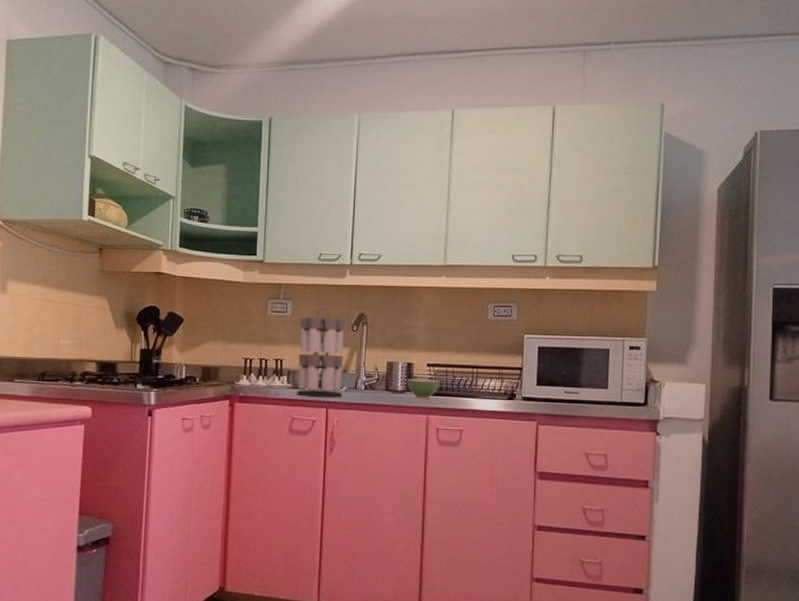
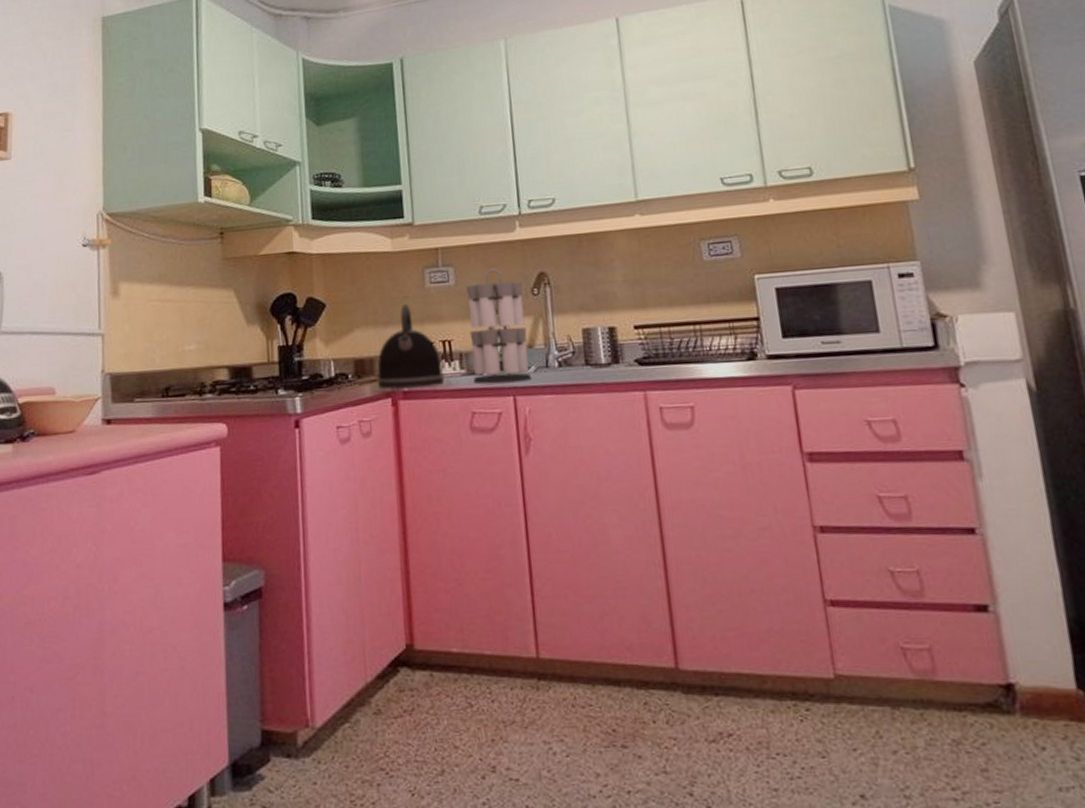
kettle: none [219,326,274,396] -> present [376,304,445,391]
bowl: present [405,378,441,400] -> none [609,344,656,373]

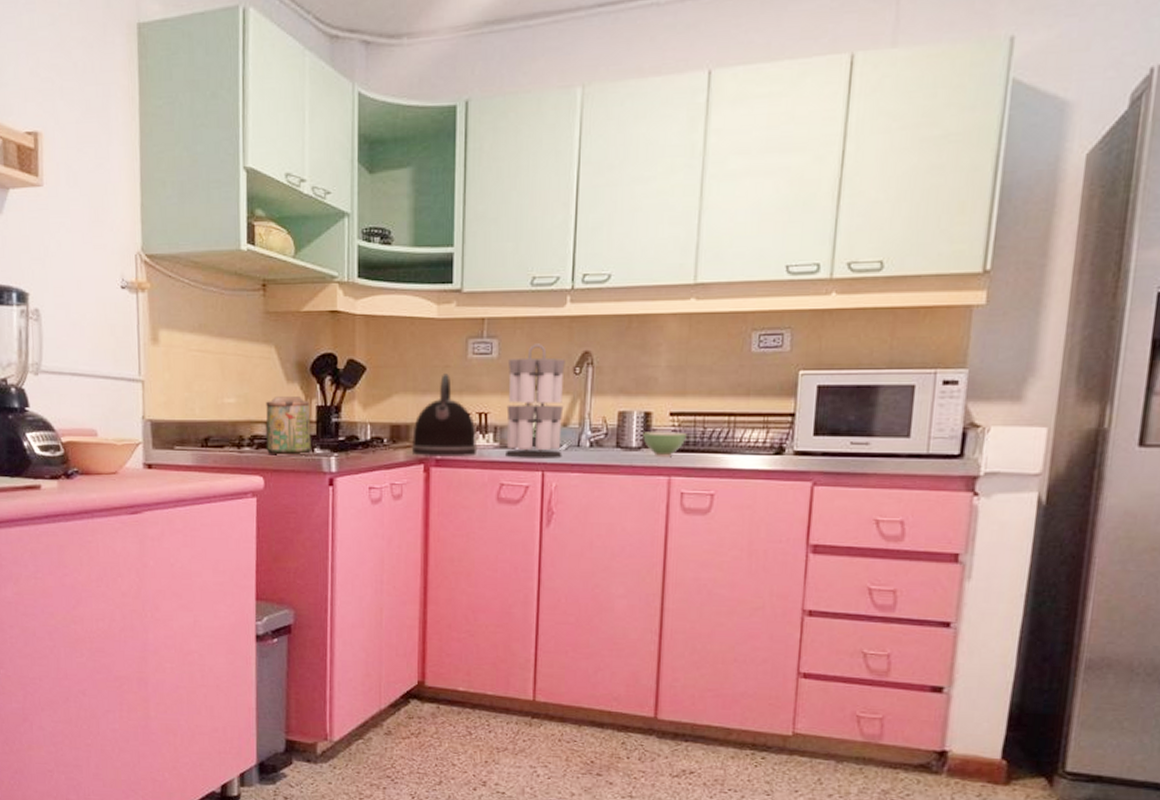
canister: none [227,337,275,401] -> present [265,395,311,456]
bowl: none [609,344,656,373] -> present [641,432,687,458]

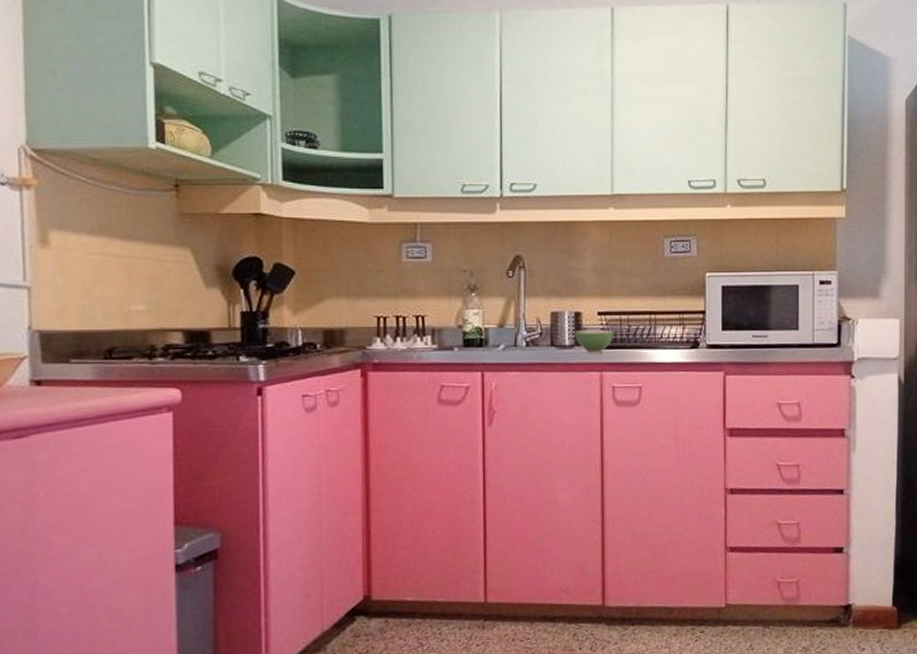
canister: present [265,395,311,456] -> none [182,301,236,366]
kettle: present [411,373,478,458] -> none [346,277,416,362]
spice rack: present [504,343,565,459] -> none [443,248,500,360]

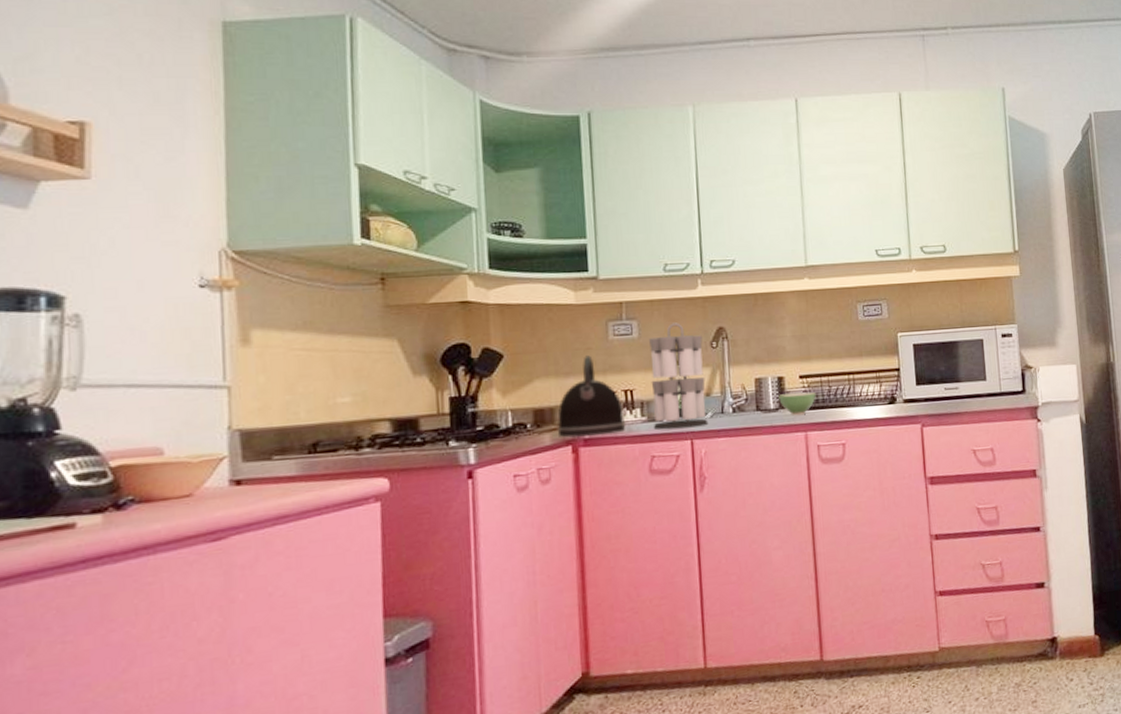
kettle: none [346,277,416,362] -> present [557,355,626,438]
spice rack: none [443,248,500,360] -> present [649,322,709,431]

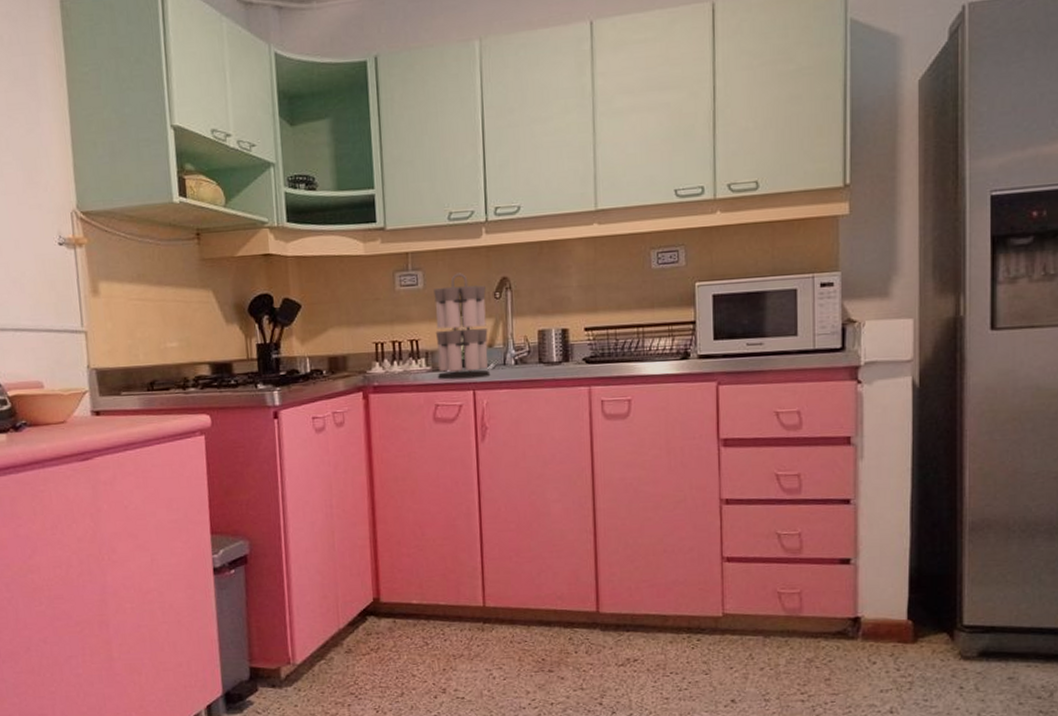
kettle: present [557,355,626,438] -> none [349,306,412,385]
bowl: present [777,392,816,416] -> none [561,345,602,370]

